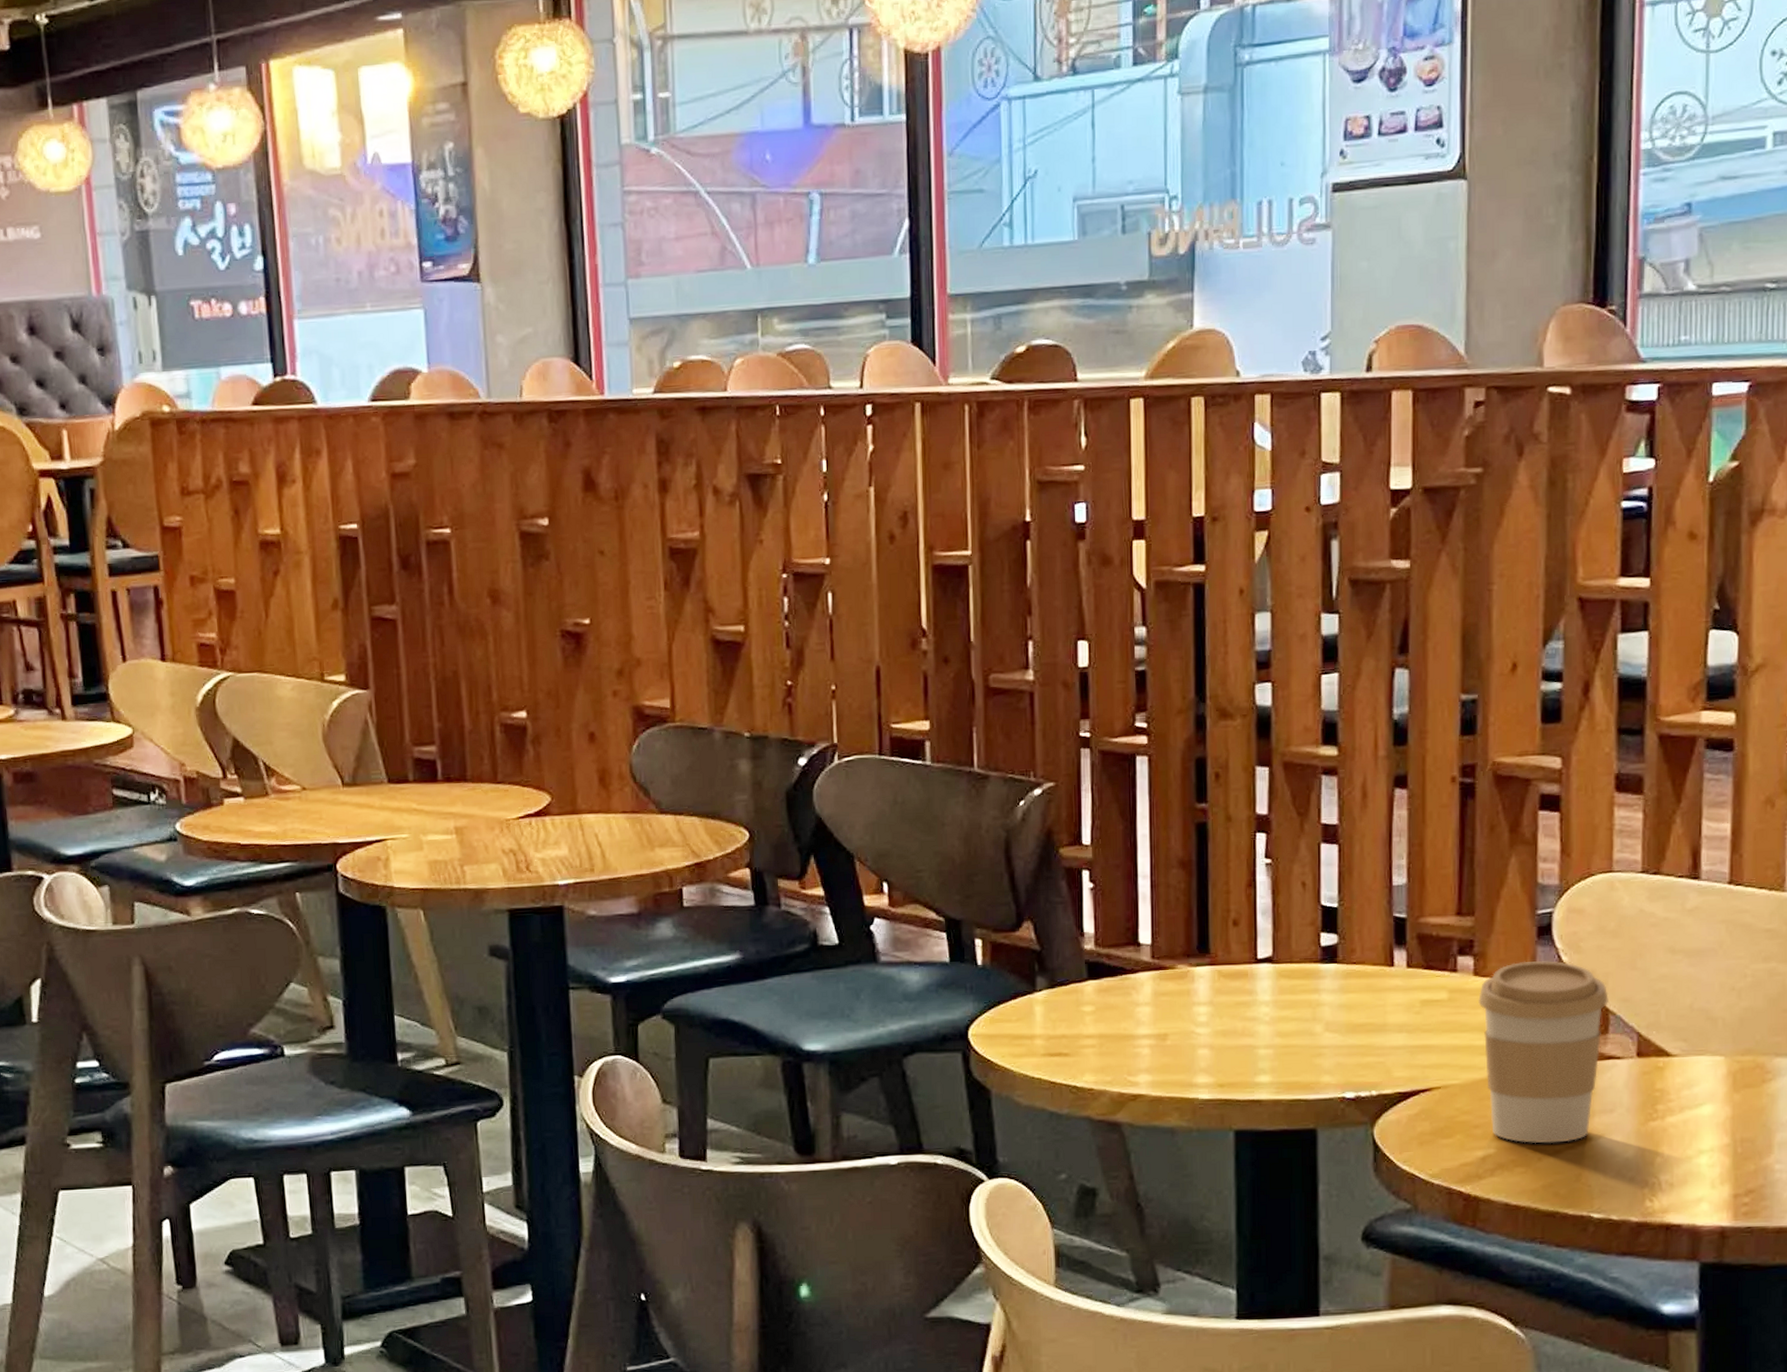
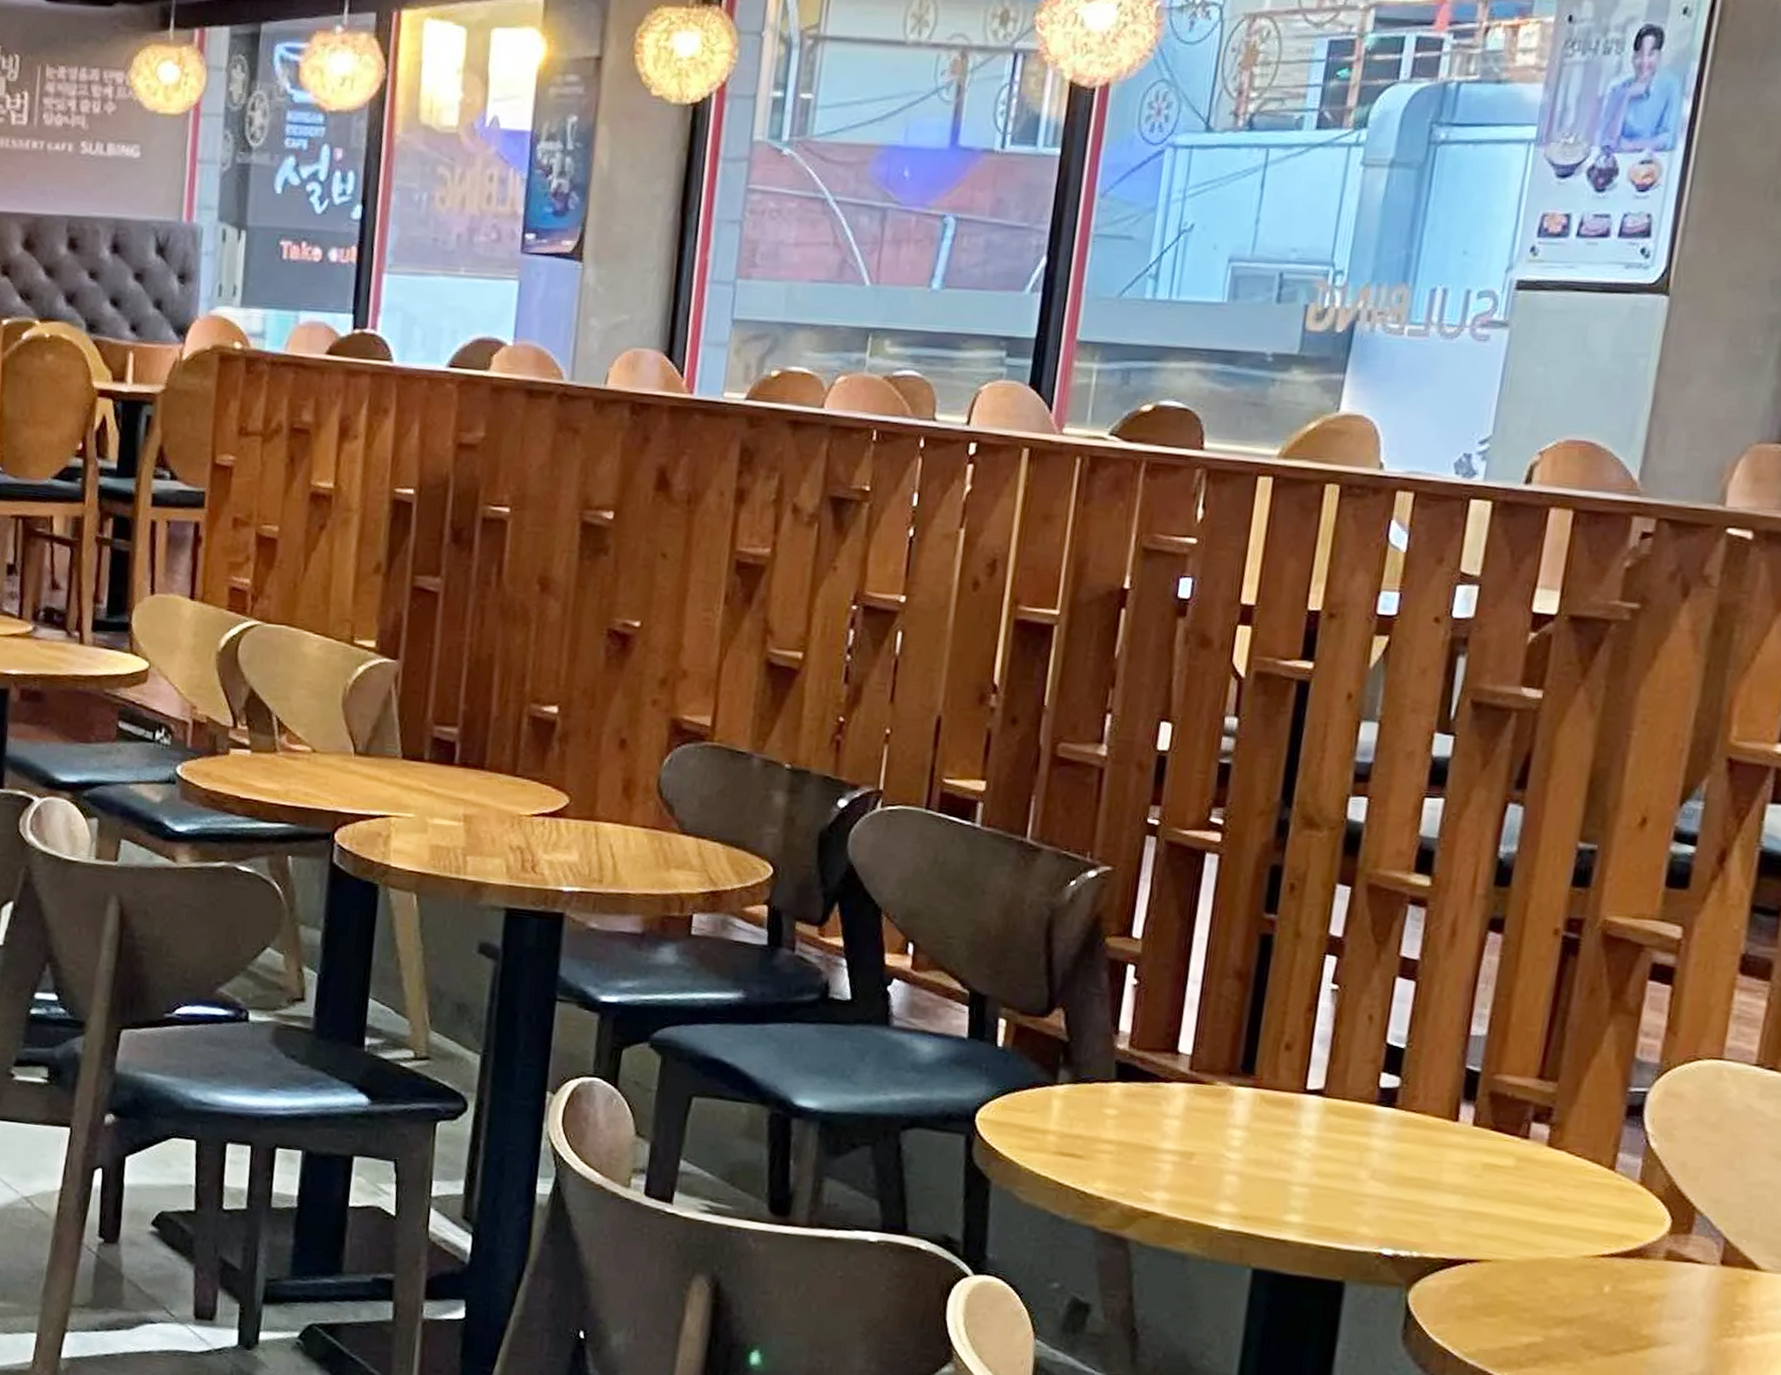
coffee cup: present [1478,961,1608,1144] -> none [1543,1140,1698,1344]

